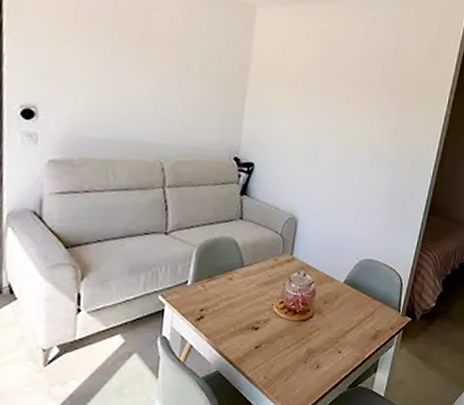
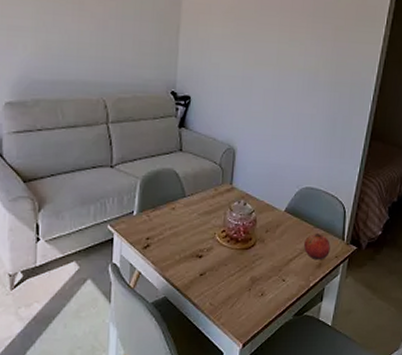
fruit: none [361,305,387,332] -> present [304,234,330,260]

